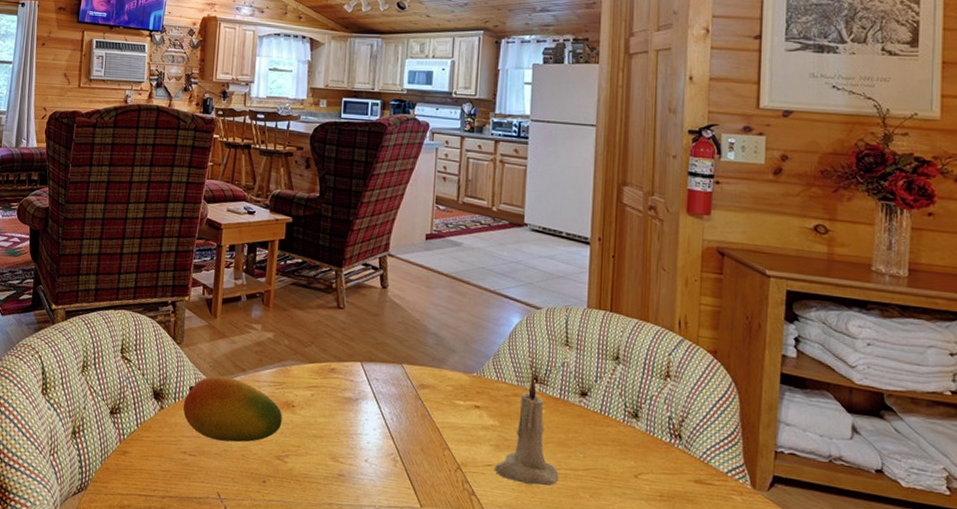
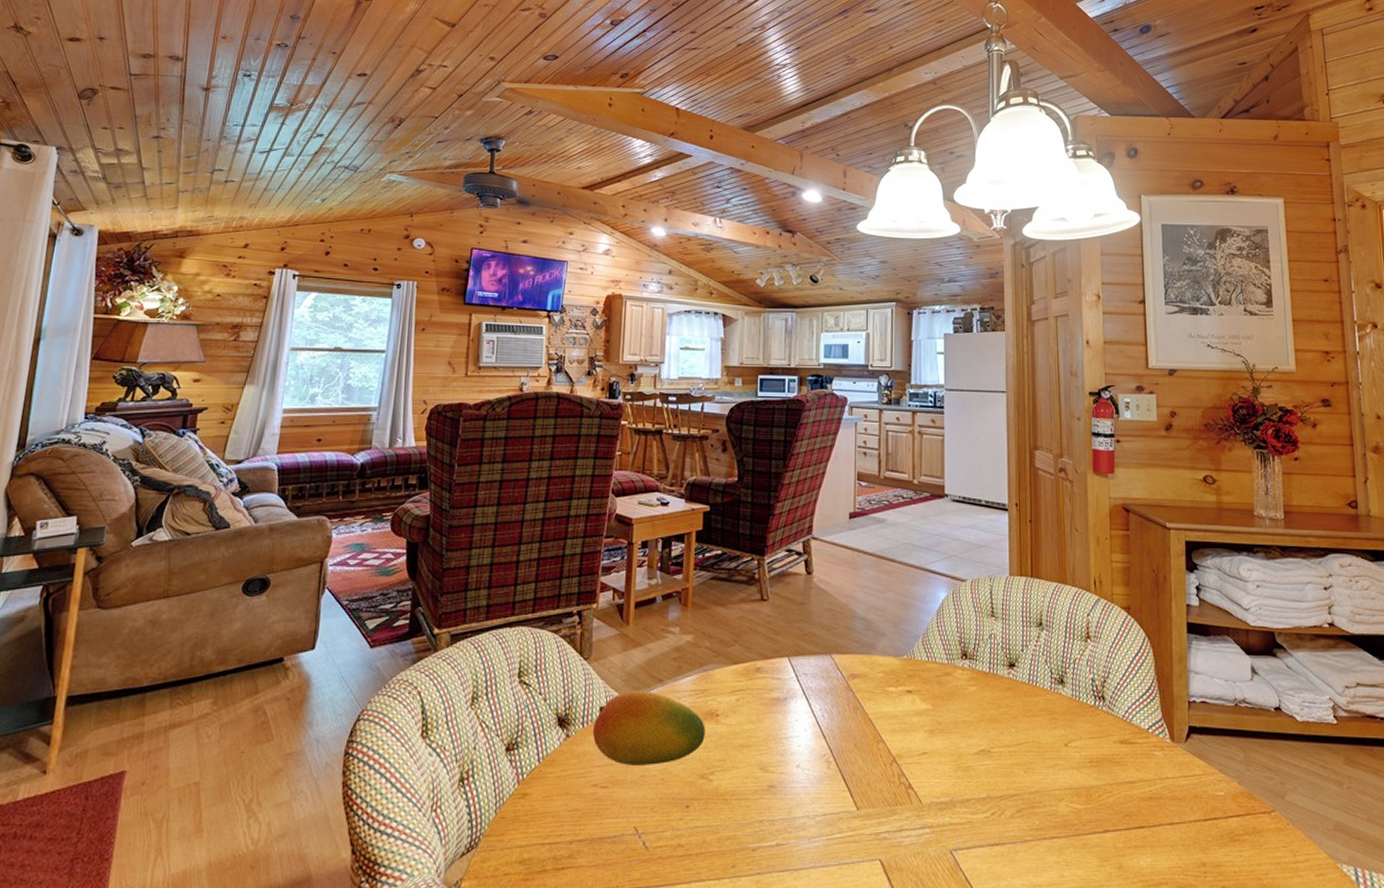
candle: present [495,377,559,487] -> none [930,654,993,768]

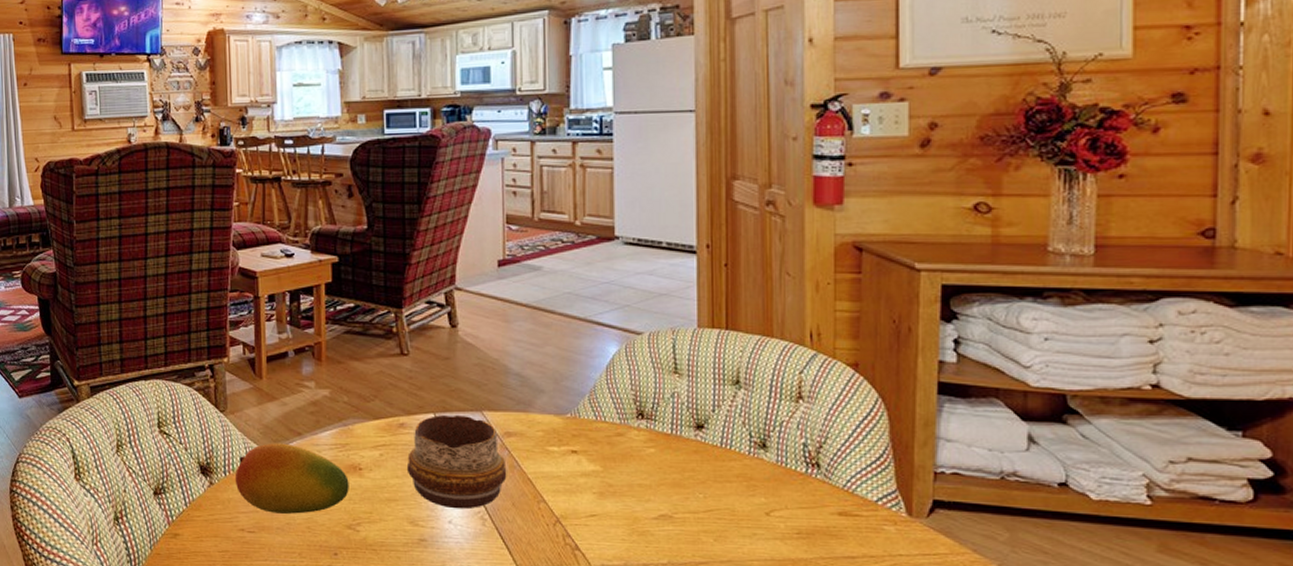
decorative bowl: none [760,658,851,753] -> present [406,414,507,509]

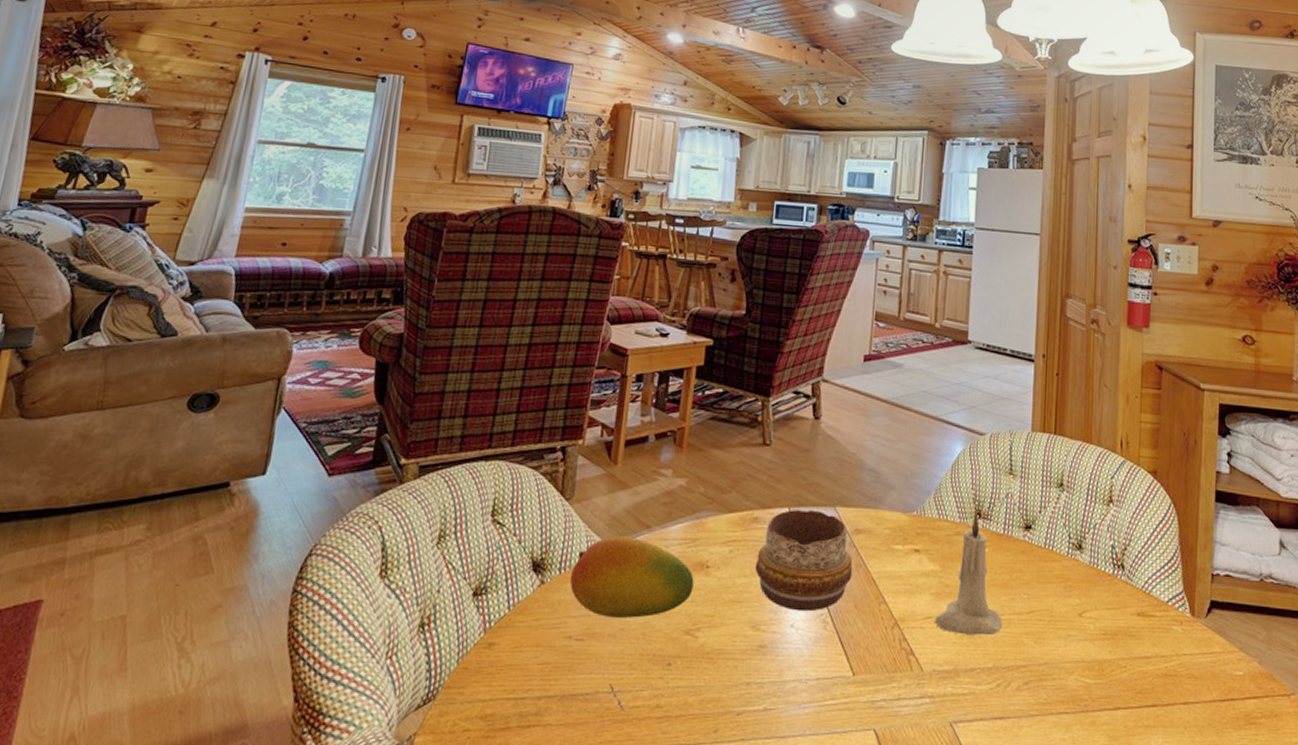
candle: none [600,413,676,534] -> present [935,513,1002,636]

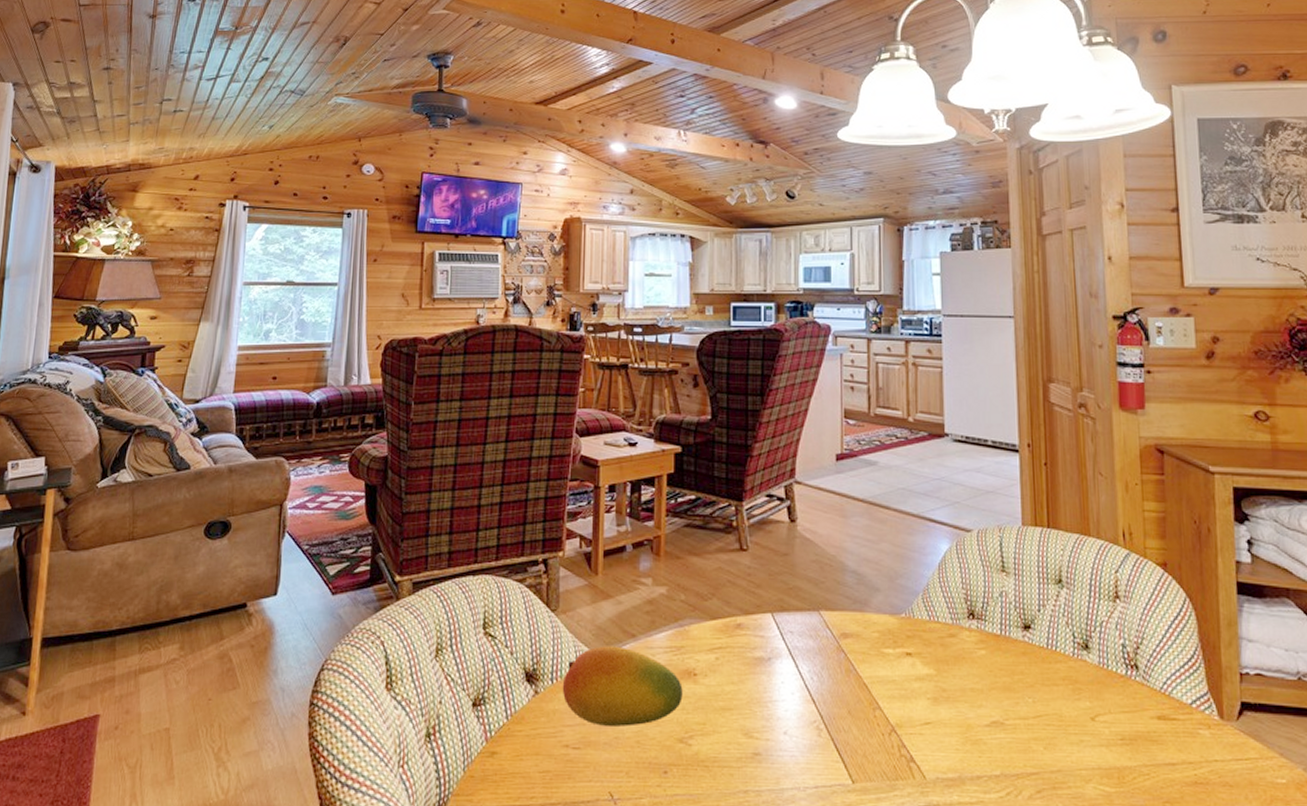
decorative bowl: present [754,509,853,612] -> none [742,614,843,719]
candle: present [935,513,1002,636] -> none [934,613,1008,742]

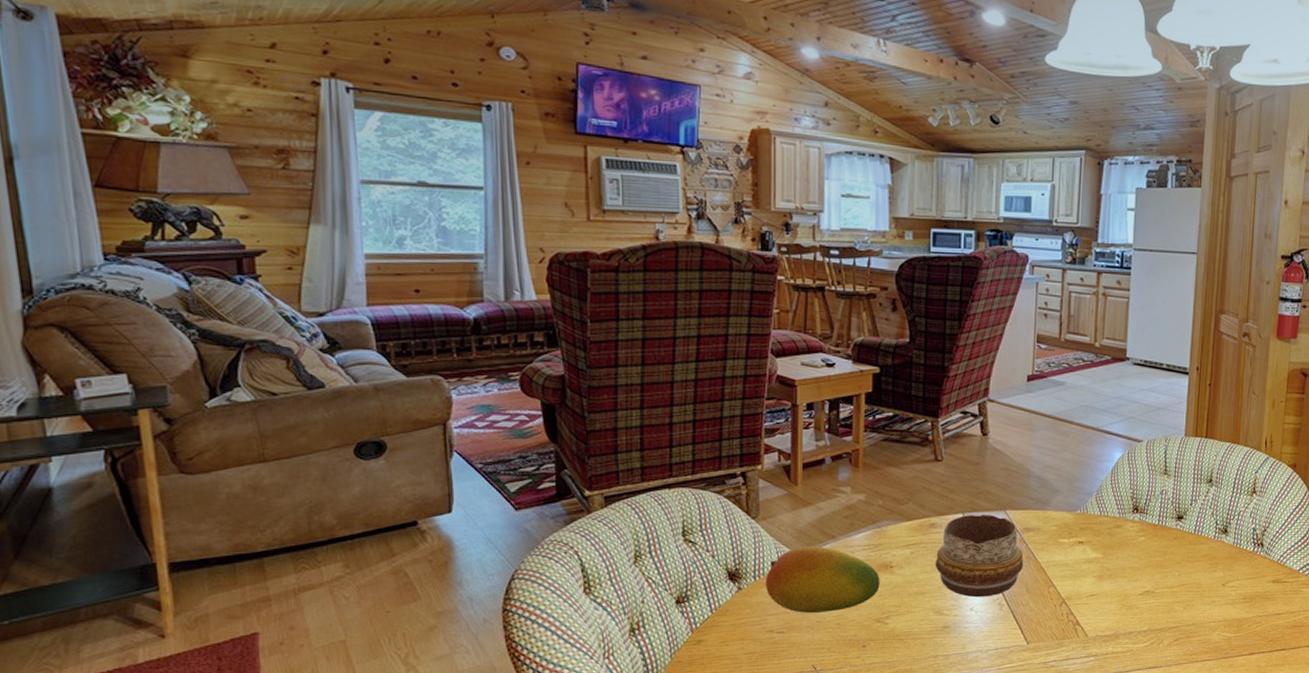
decorative bowl: none [742,614,843,719] -> present [935,514,1024,598]

